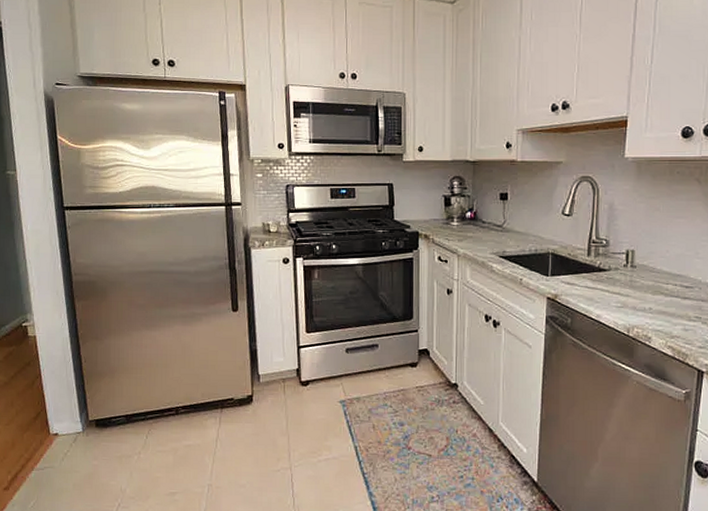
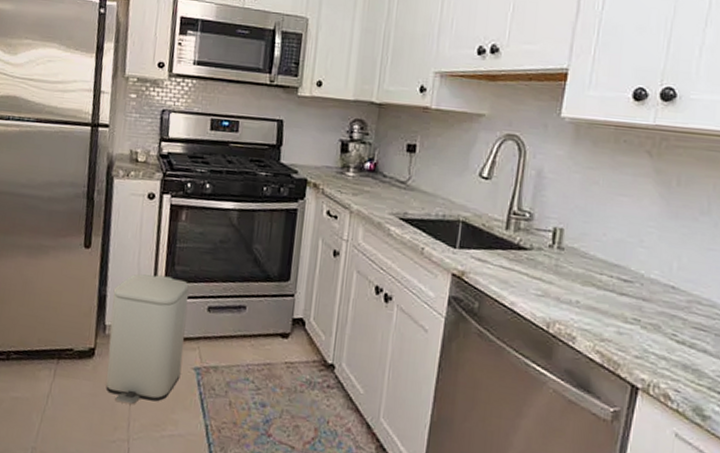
pedal bin: none [262,327,329,438] -> present [105,274,189,405]

